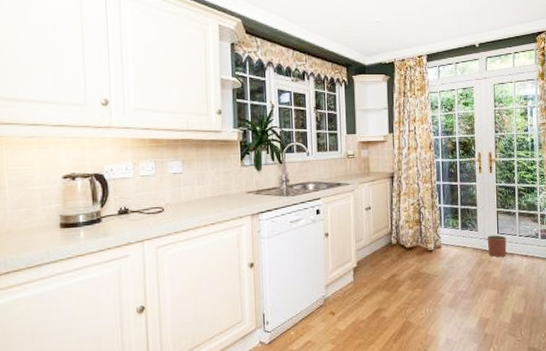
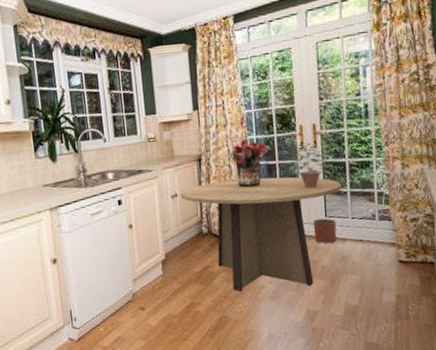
dining table: none [374,196,512,300] -> present [181,177,342,292]
bouquet: none [419,161,453,205] -> present [231,138,270,188]
potted plant: none [464,168,508,208] -> present [283,143,337,189]

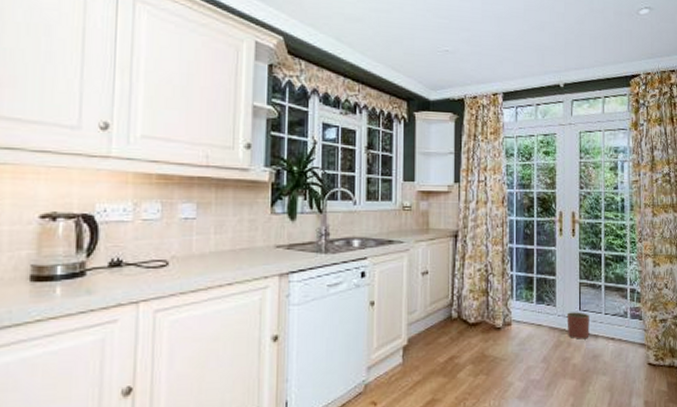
dining table: present [181,177,342,292] -> none [432,261,597,389]
bouquet: present [231,138,270,188] -> none [489,219,529,271]
potted plant: present [283,143,337,189] -> none [541,230,593,279]

